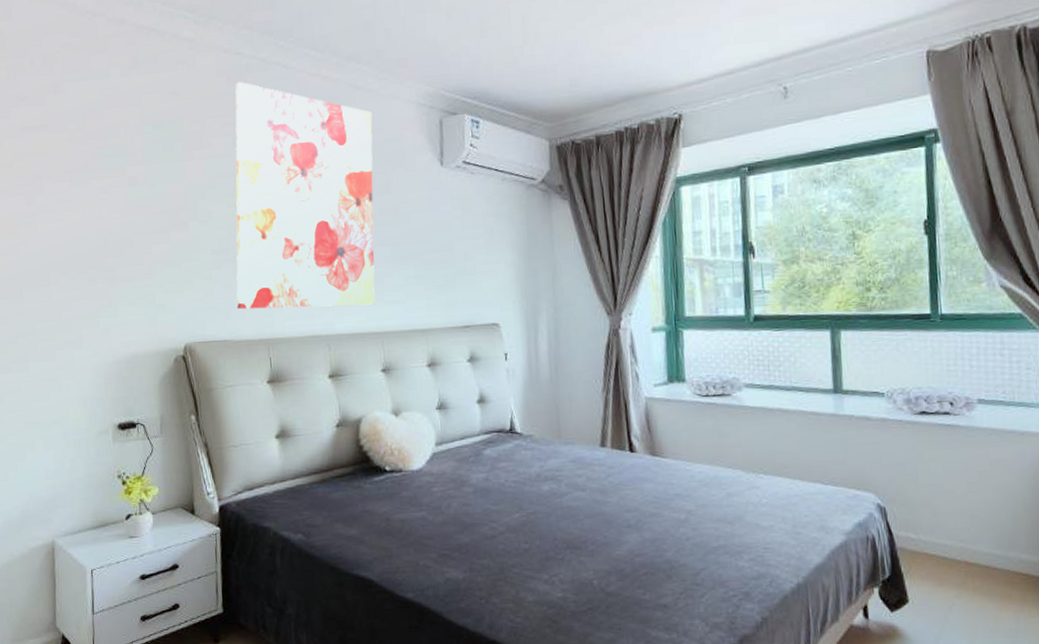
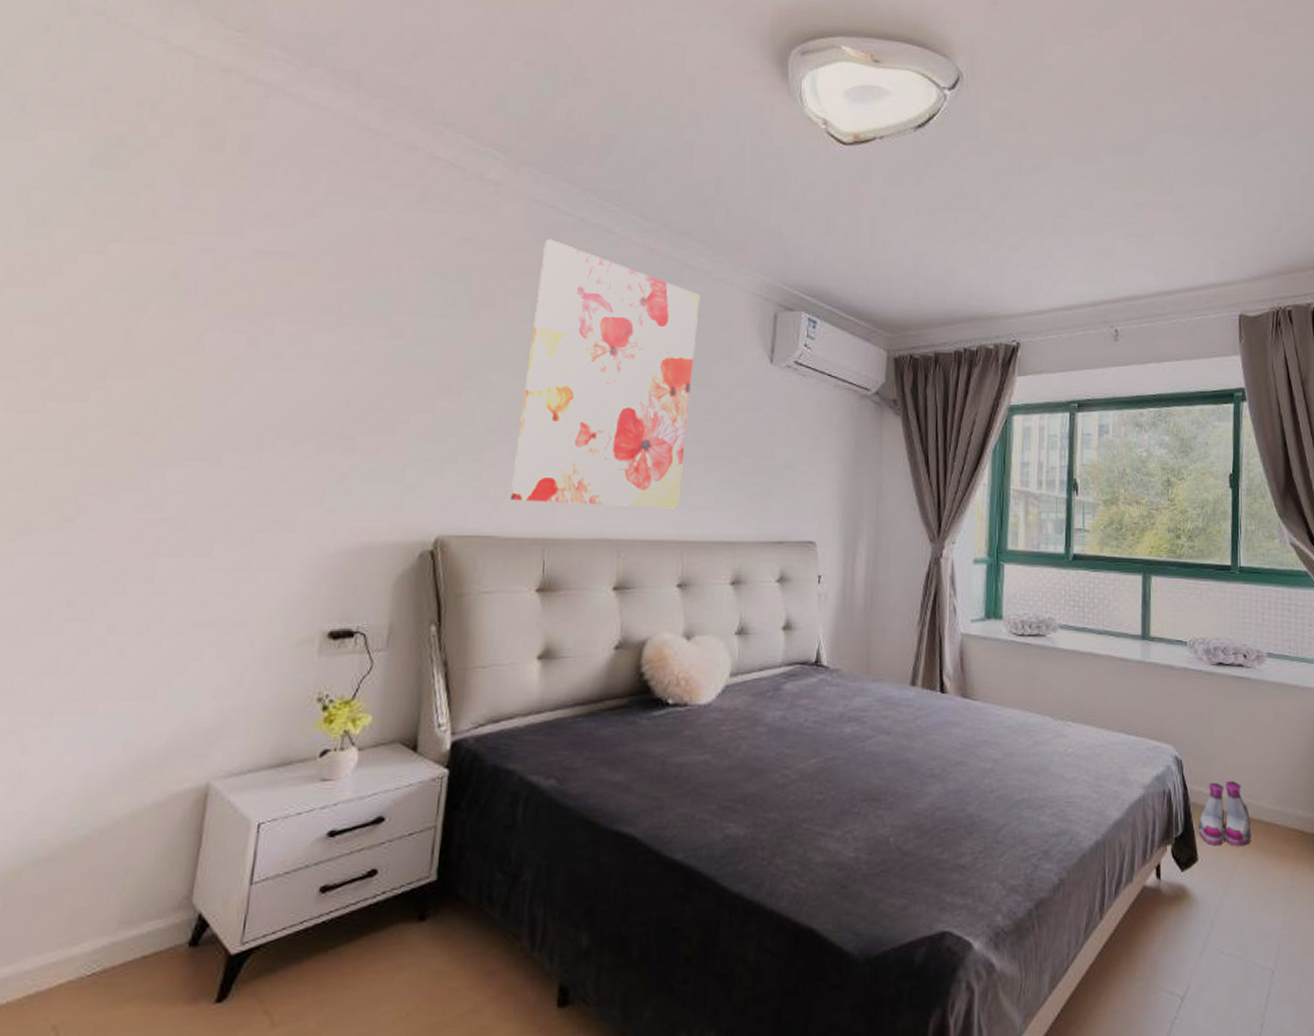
boots: none [907,526,968,589] -> present [1199,781,1252,847]

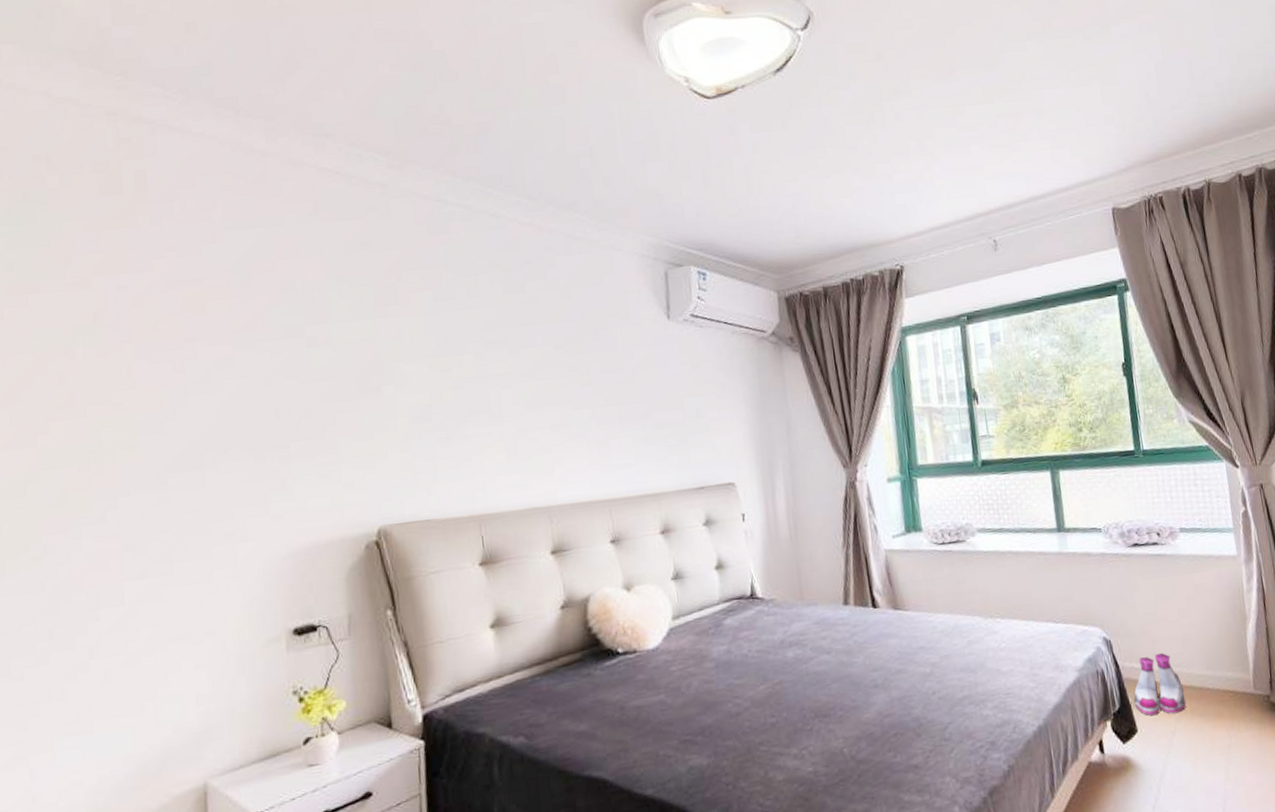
wall art: present [509,238,700,509] -> none [436,230,601,484]

